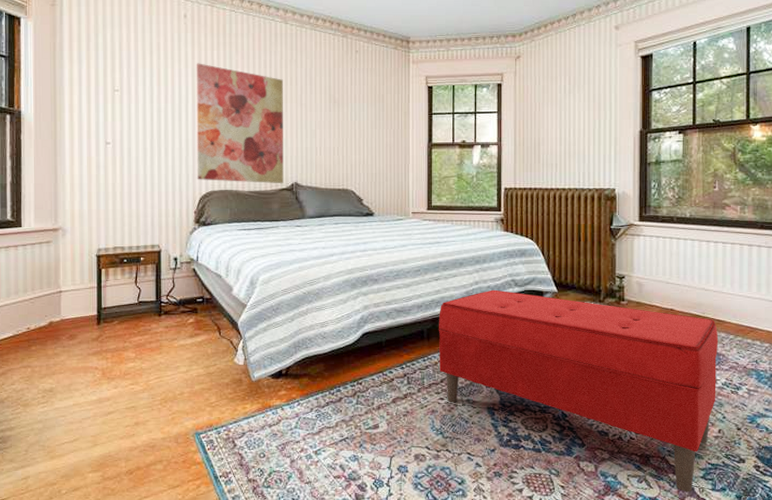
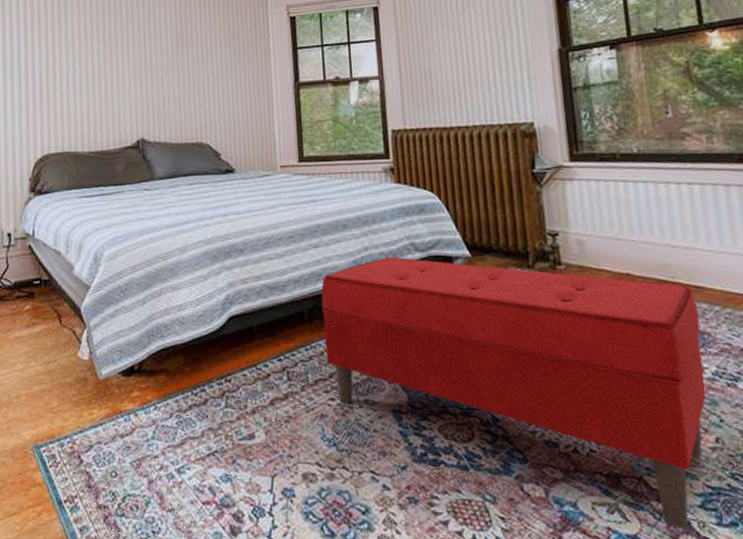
wall art: present [196,63,284,184] -> none [28,12,128,143]

